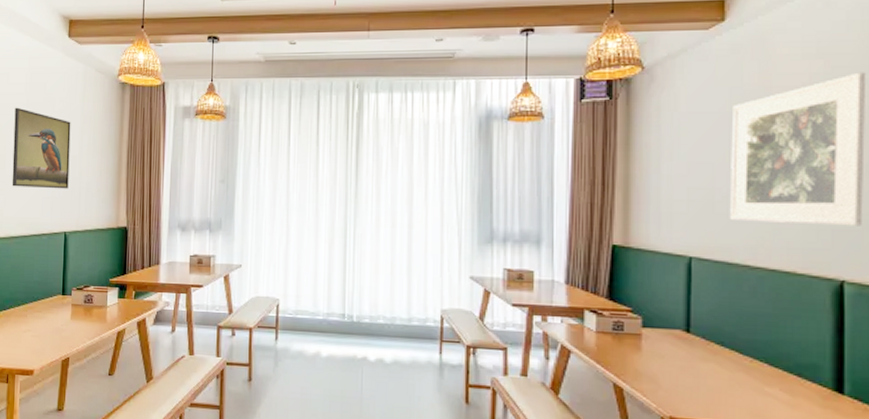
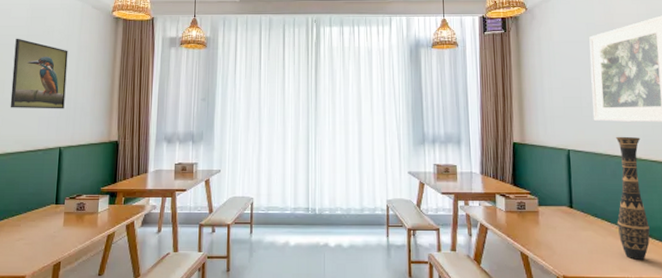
decorative vase: none [752,241,800,405] -> present [616,136,650,260]

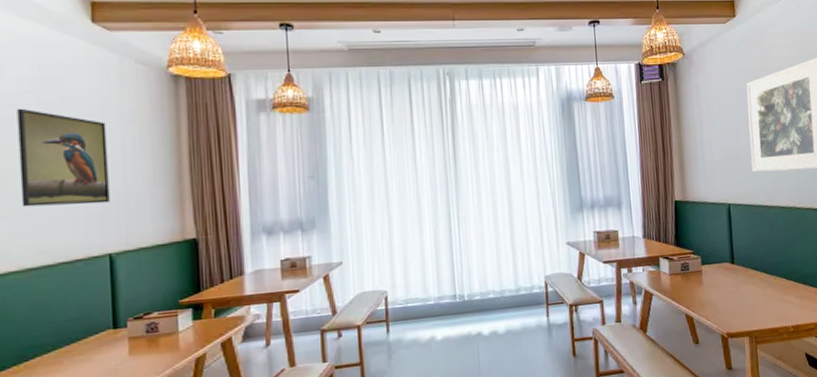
decorative vase: present [616,136,650,260] -> none [773,185,805,308]

